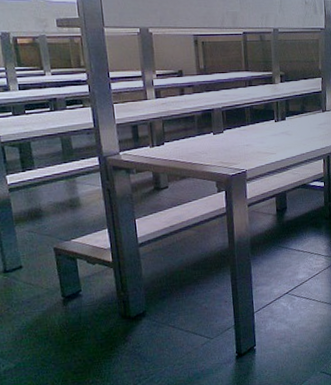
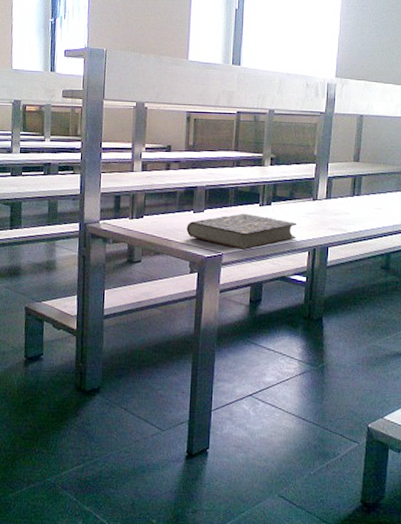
book: none [208,130,311,164] -> present [186,213,297,250]

